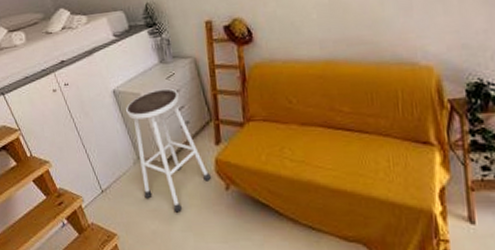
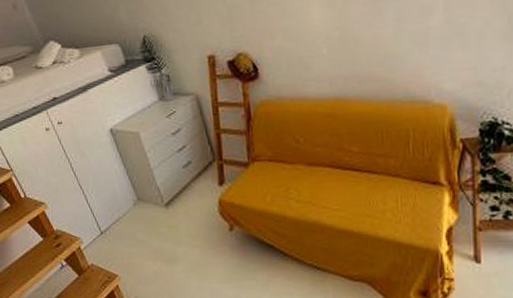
stool: present [126,88,211,213] -> none [124,127,214,254]

